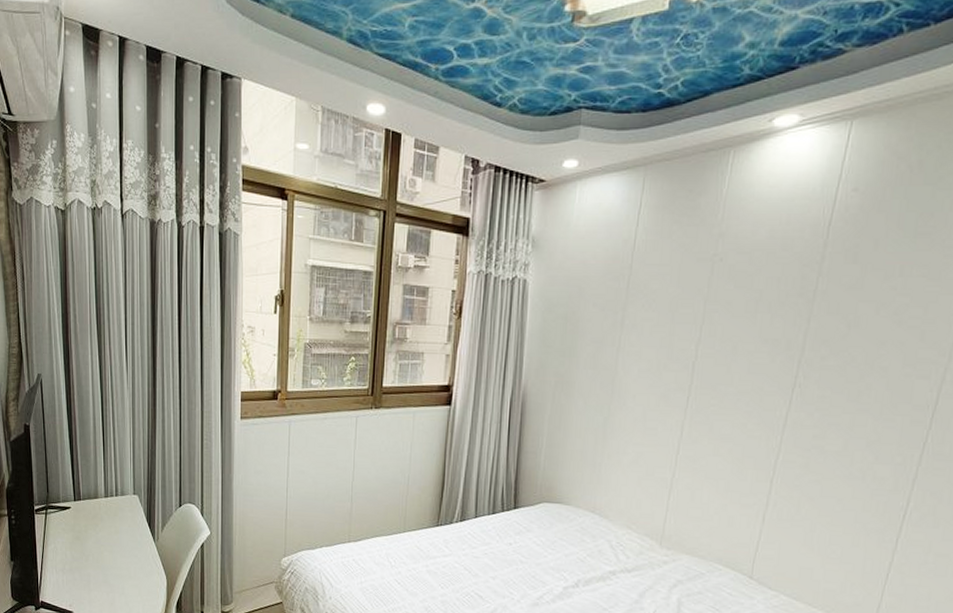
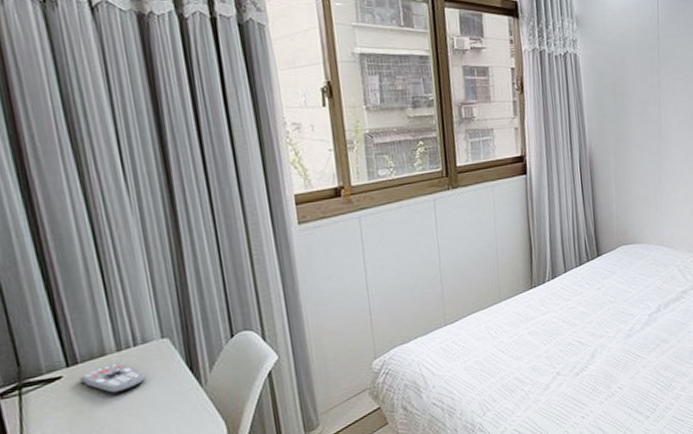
remote control: none [80,505,120,530] -> present [79,362,147,394]

